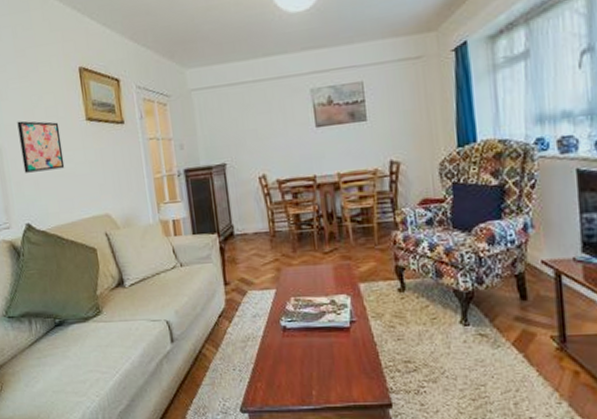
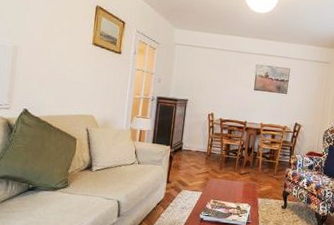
wall art: present [17,121,65,173] -> none [33,31,70,75]

